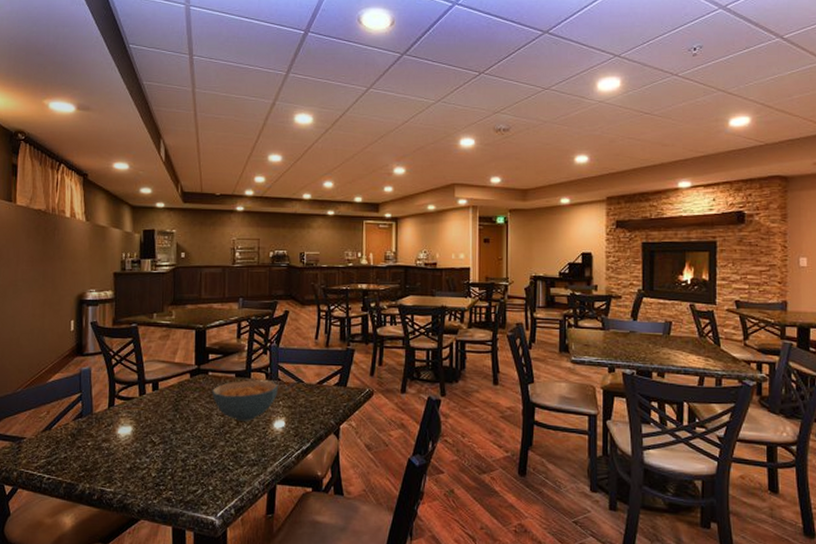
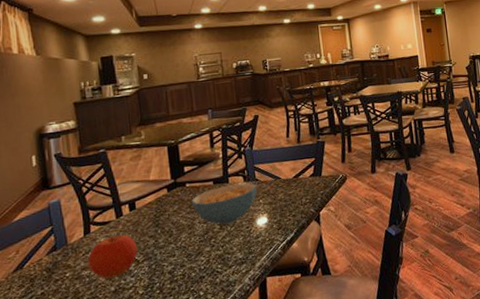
fruit: none [109,412,156,456] -> present [88,234,138,280]

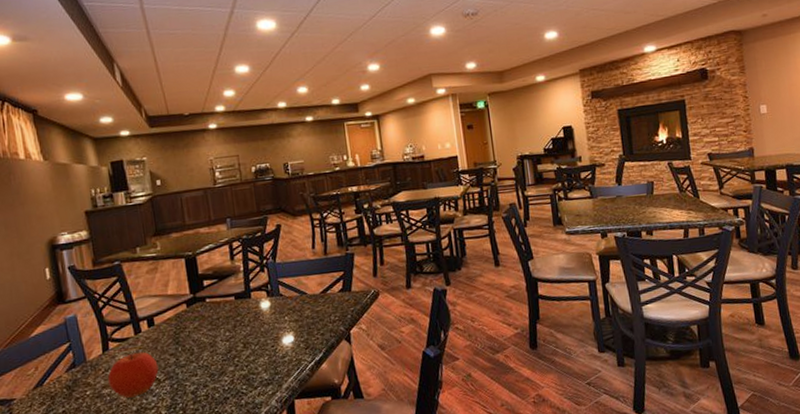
cereal bowl: present [191,182,257,225] -> none [212,298,282,344]

